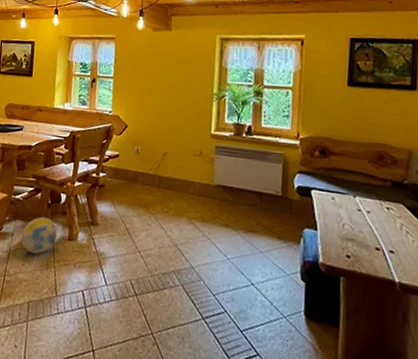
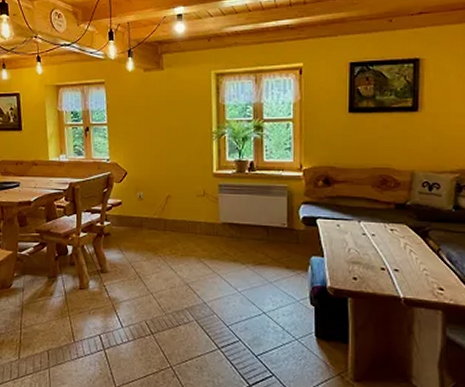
ball: present [21,216,57,255] -> none [32,269,67,306]

